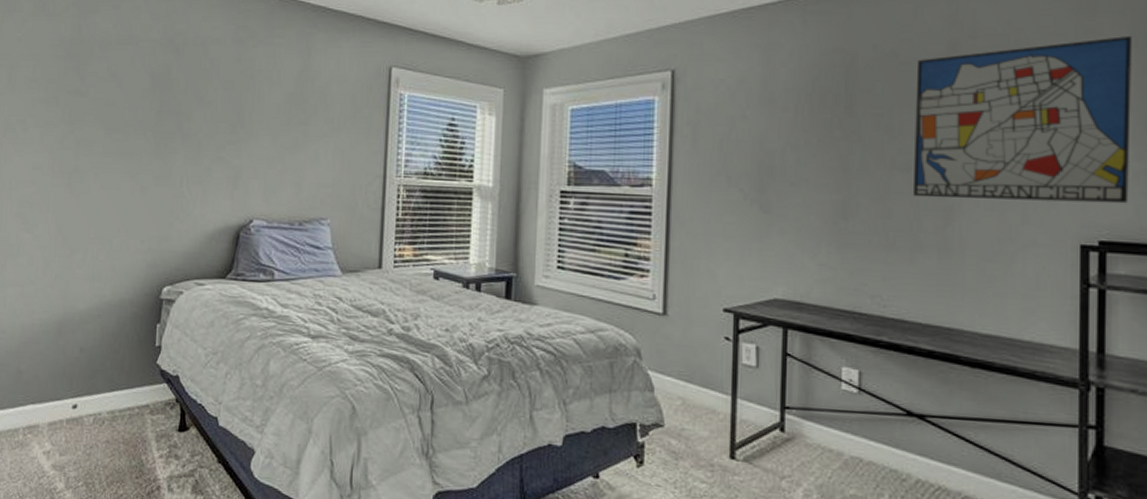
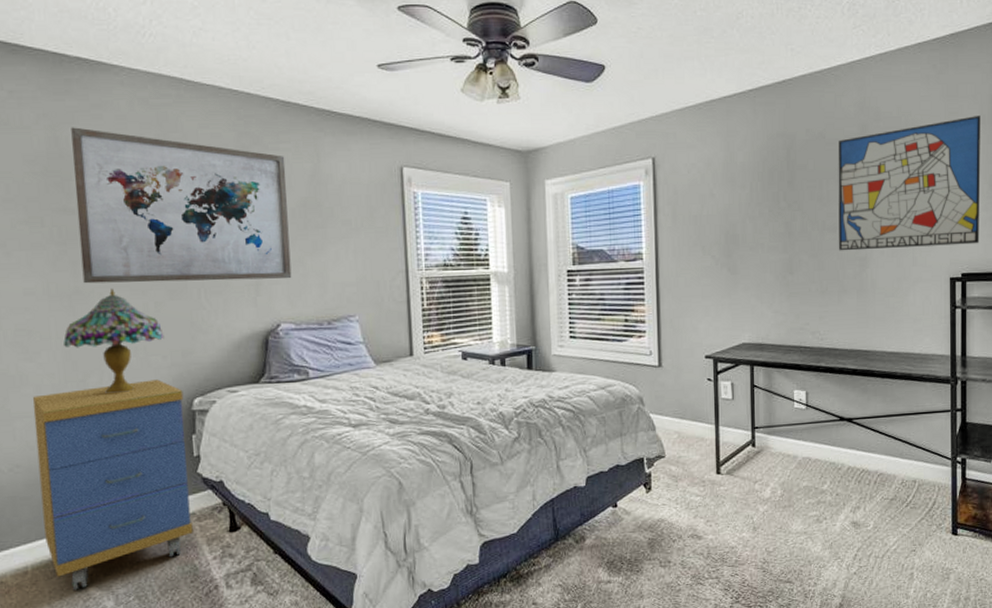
storage cabinet: none [15,263,155,465] -> present [33,379,193,590]
table lamp: none [58,169,145,274] -> present [63,288,164,395]
wall art: none [83,16,277,175] -> present [71,127,292,284]

